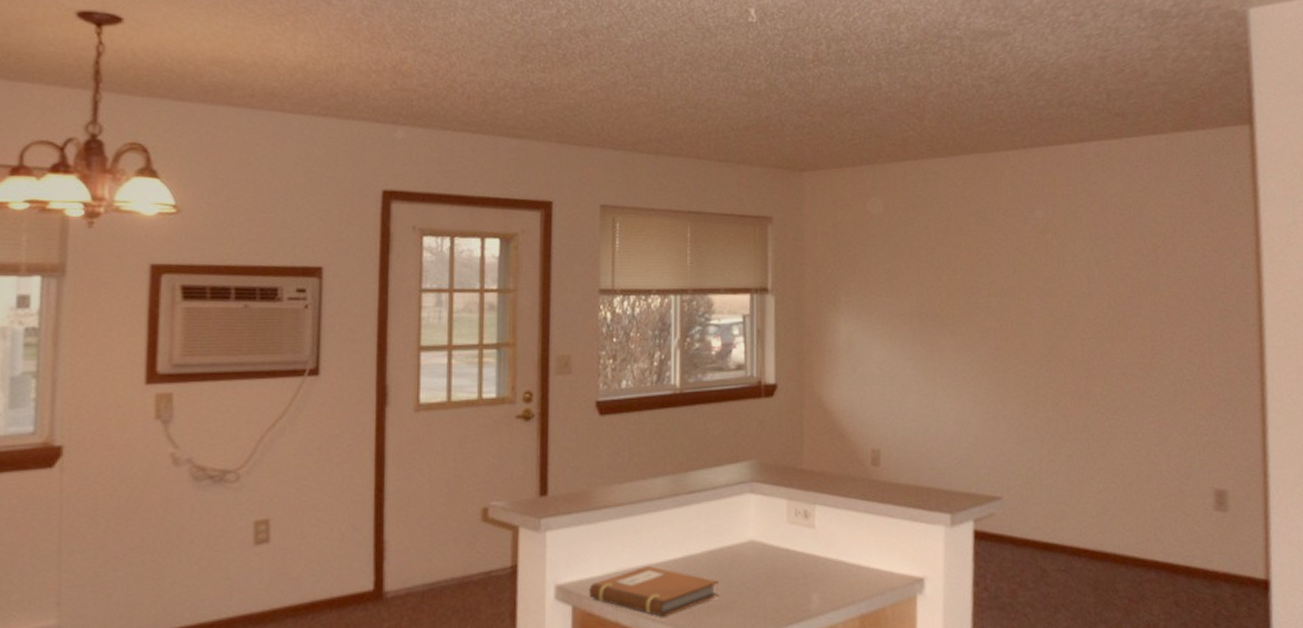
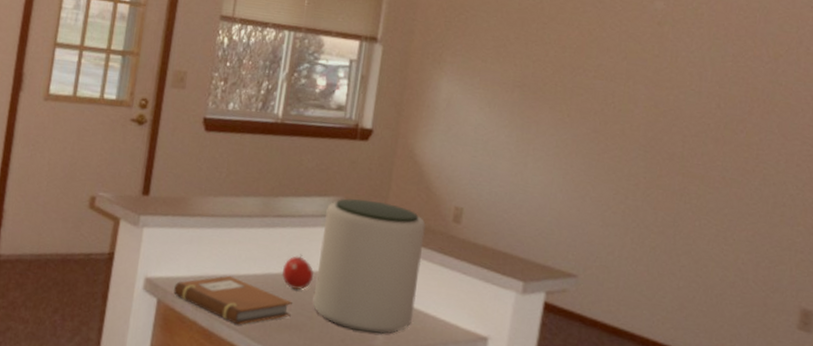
fruit: none [703,528,738,568] -> present [281,254,315,290]
plant pot: none [739,457,846,599] -> present [313,198,426,335]

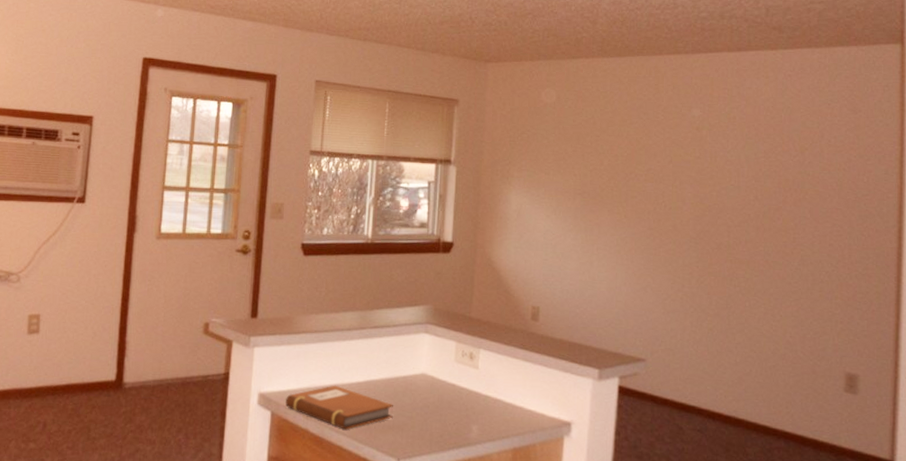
fruit: present [281,254,315,290] -> none [382,360,411,393]
plant pot: present [313,198,426,335] -> none [412,306,507,428]

